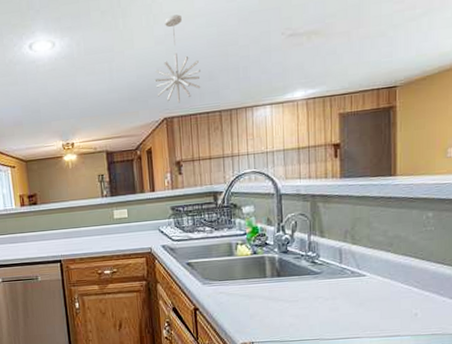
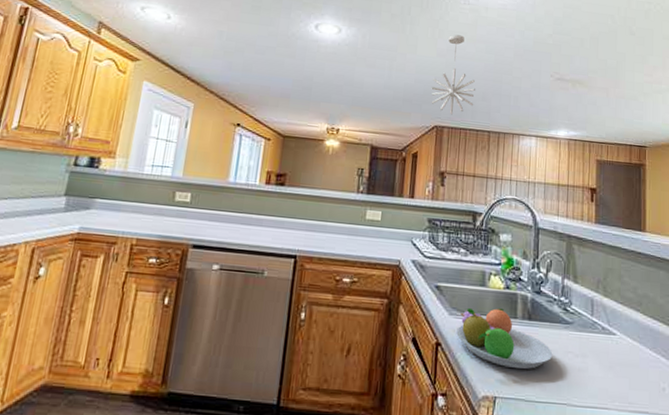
fruit bowl: none [211,272,304,319] -> present [456,307,553,370]

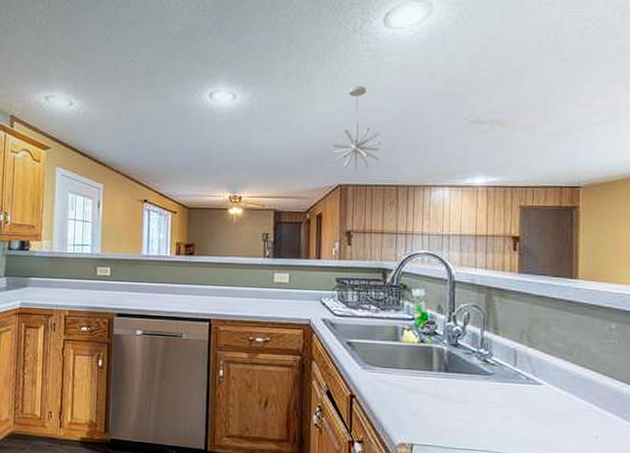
fruit bowl: present [456,307,553,370] -> none [370,361,472,419]

